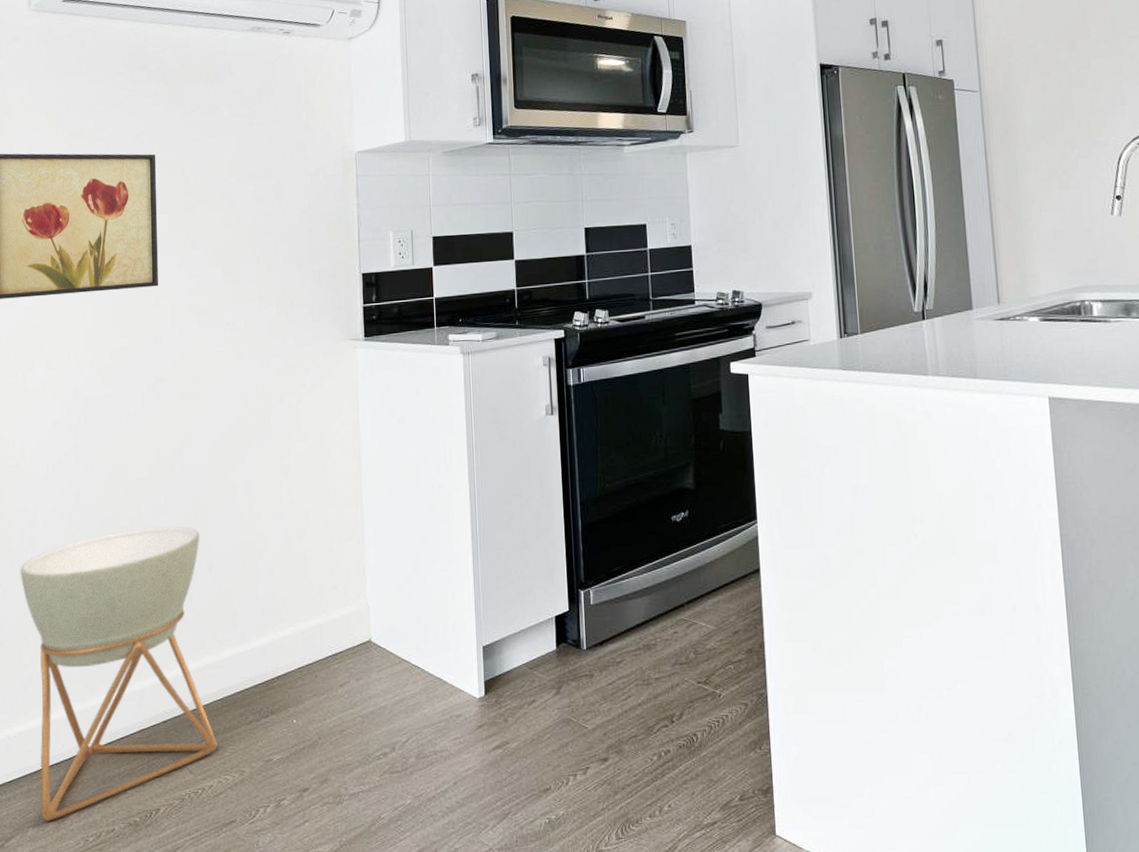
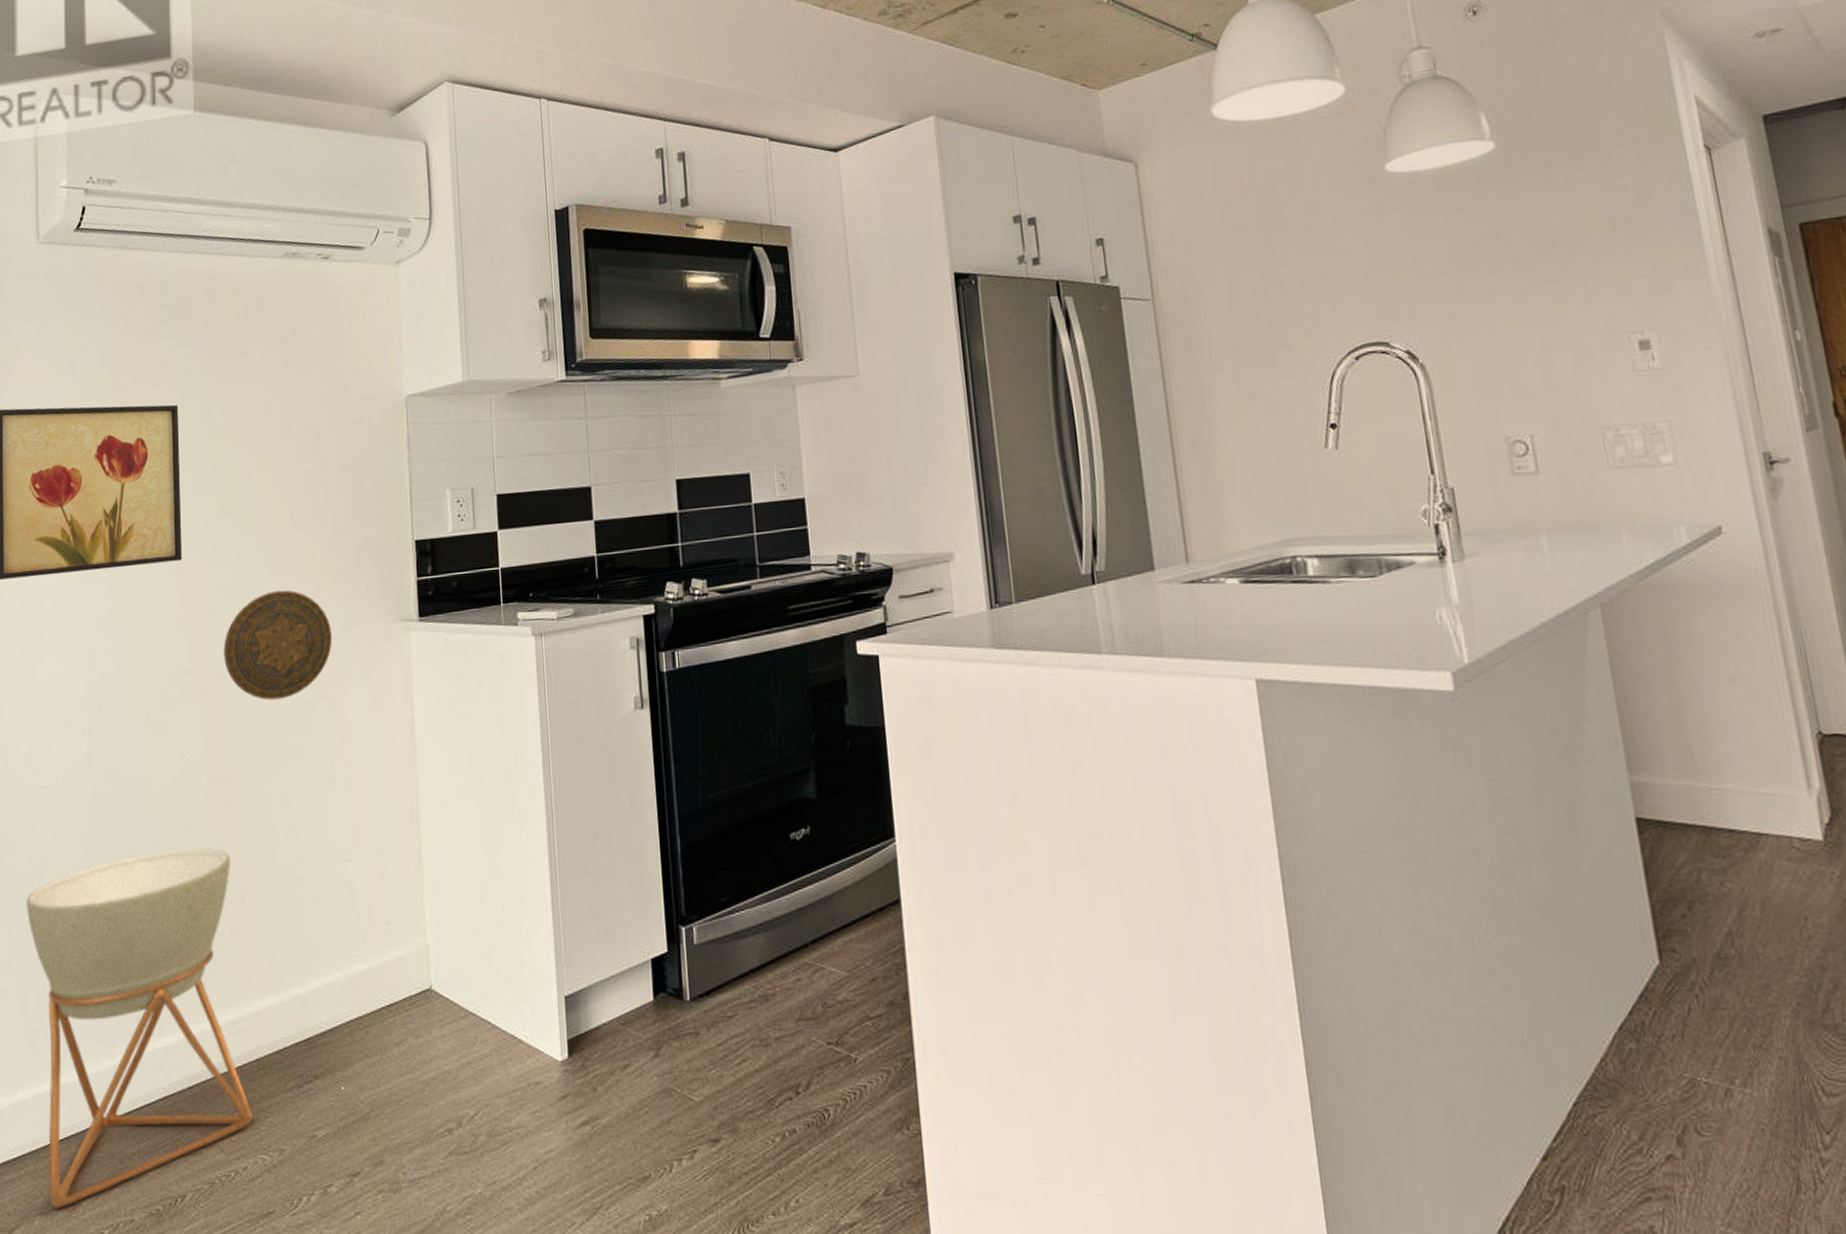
decorative plate: none [195,312,290,405] -> present [224,590,333,700]

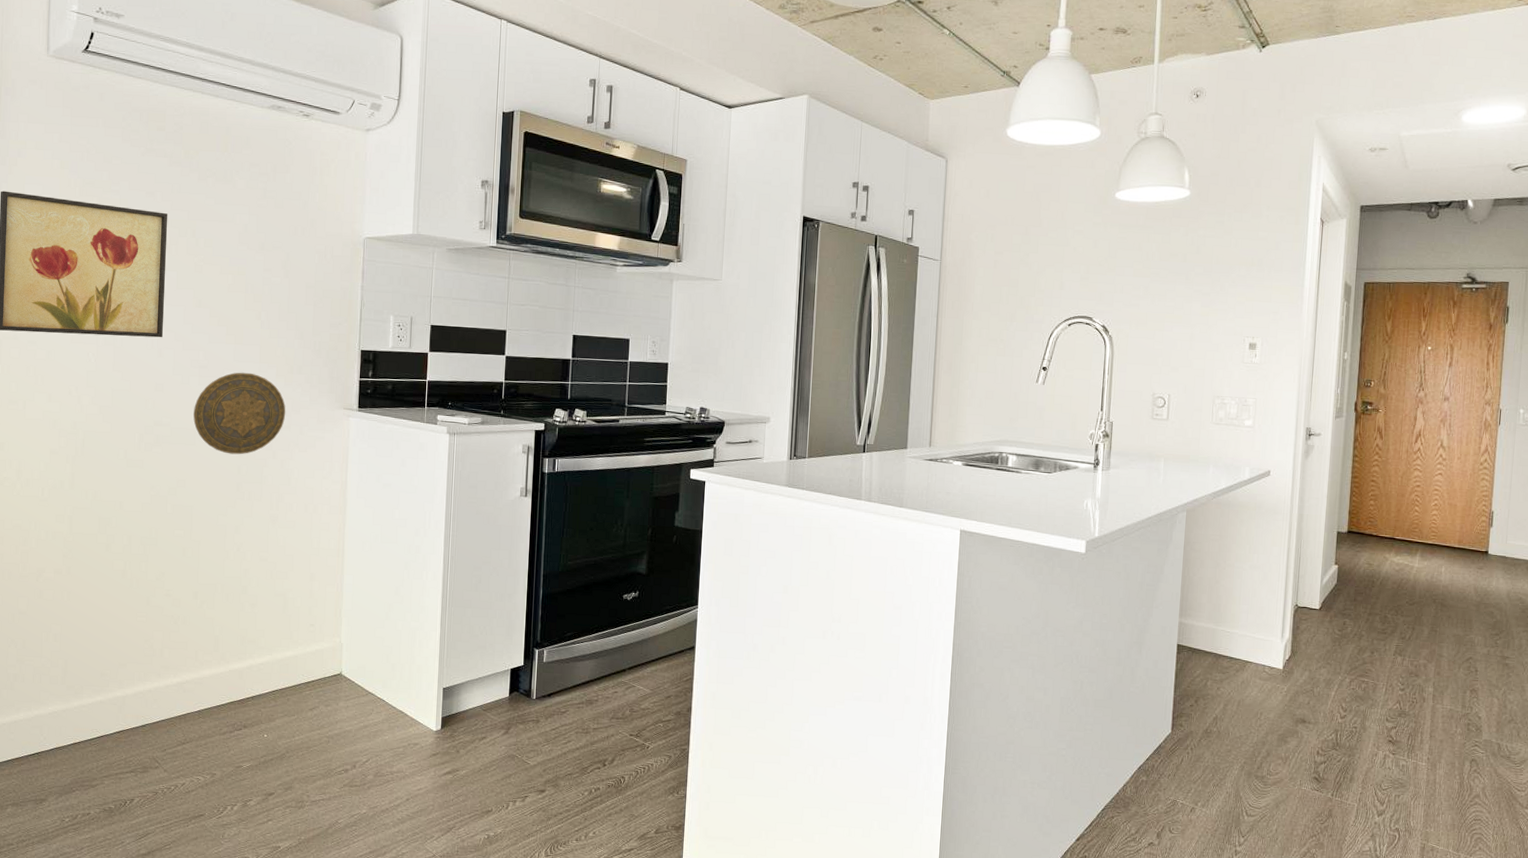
planter: present [26,848,252,1209] -> none [10,555,192,802]

